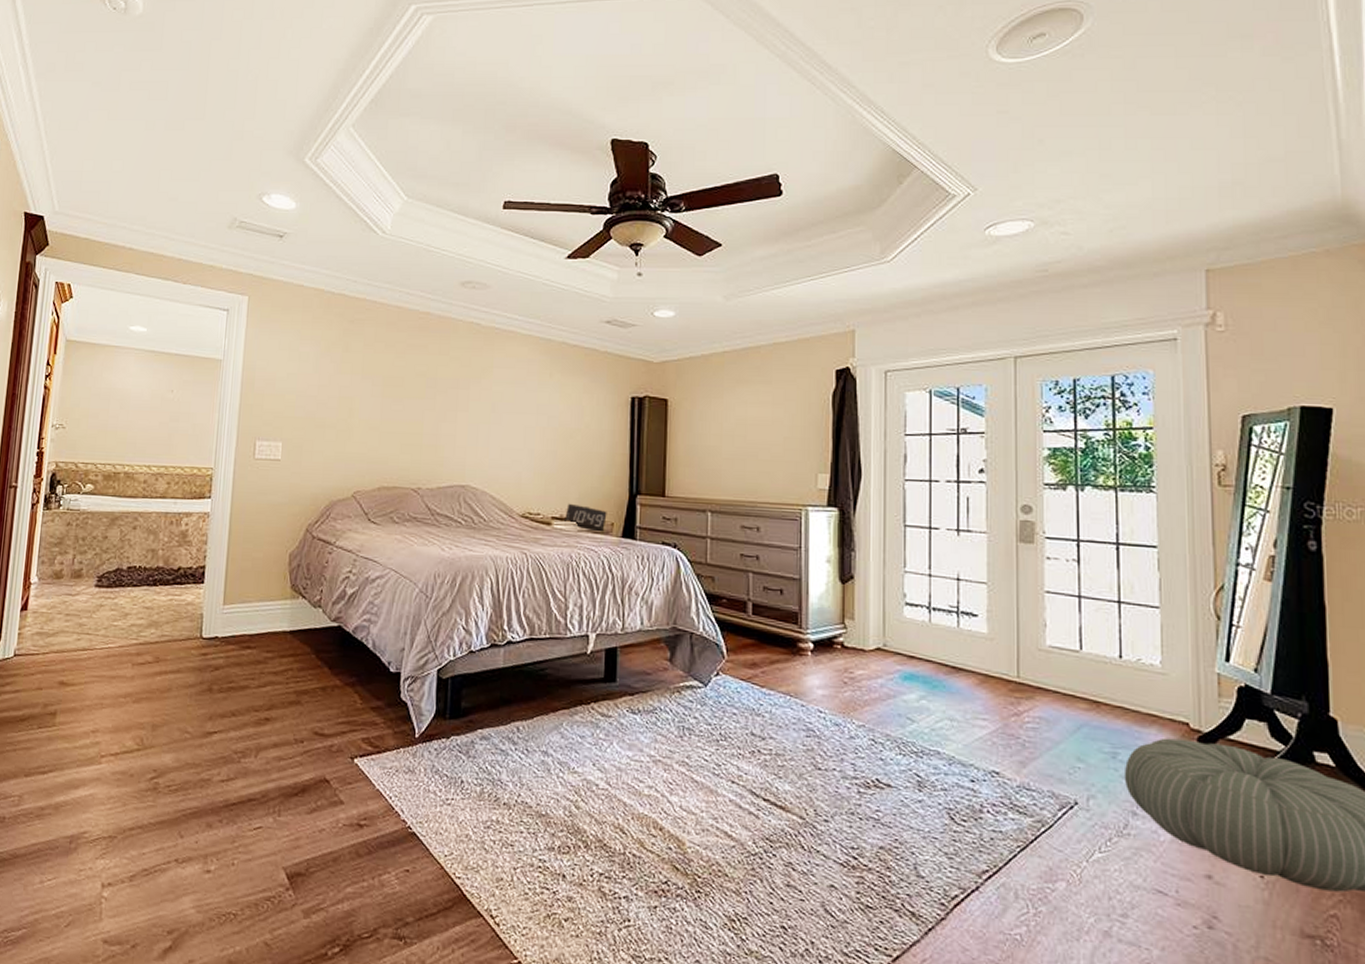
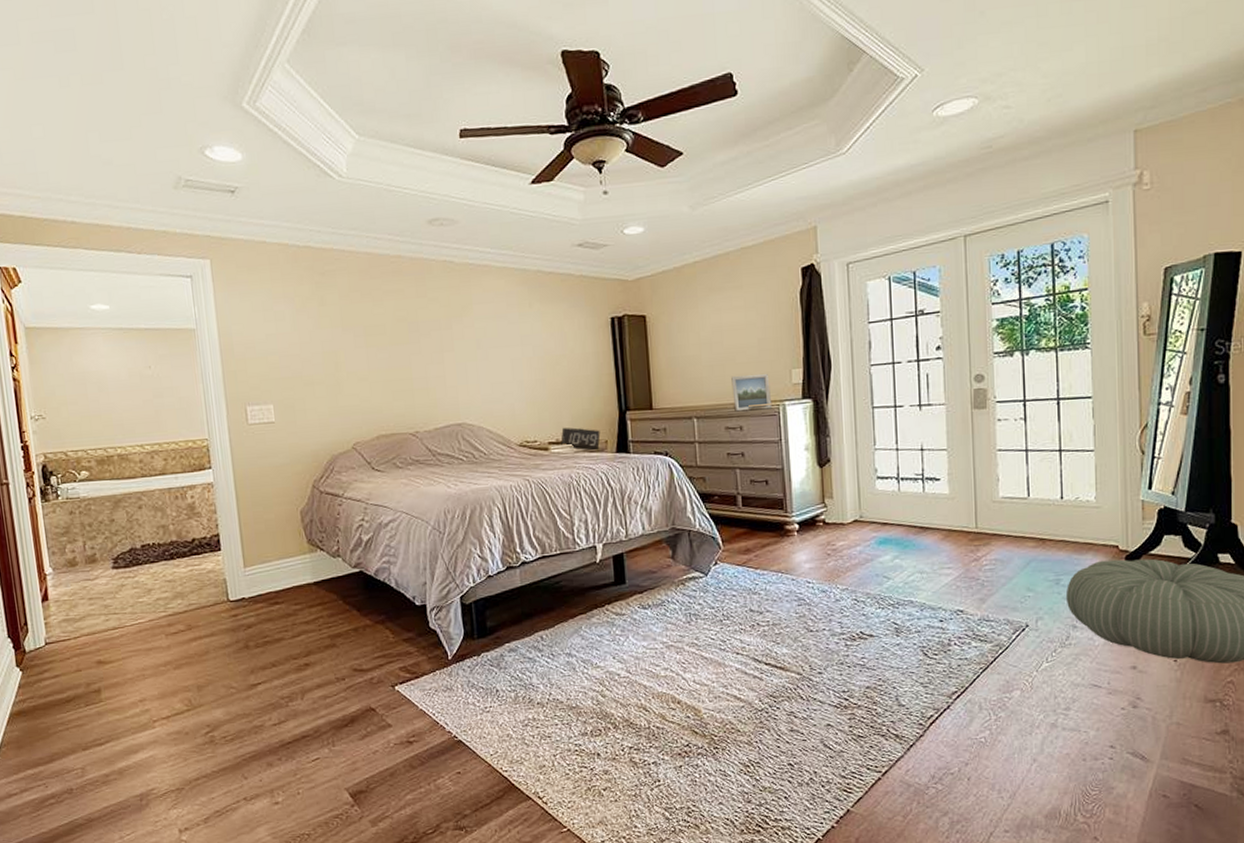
picture frame: none [751,472,794,513] -> present [731,373,773,412]

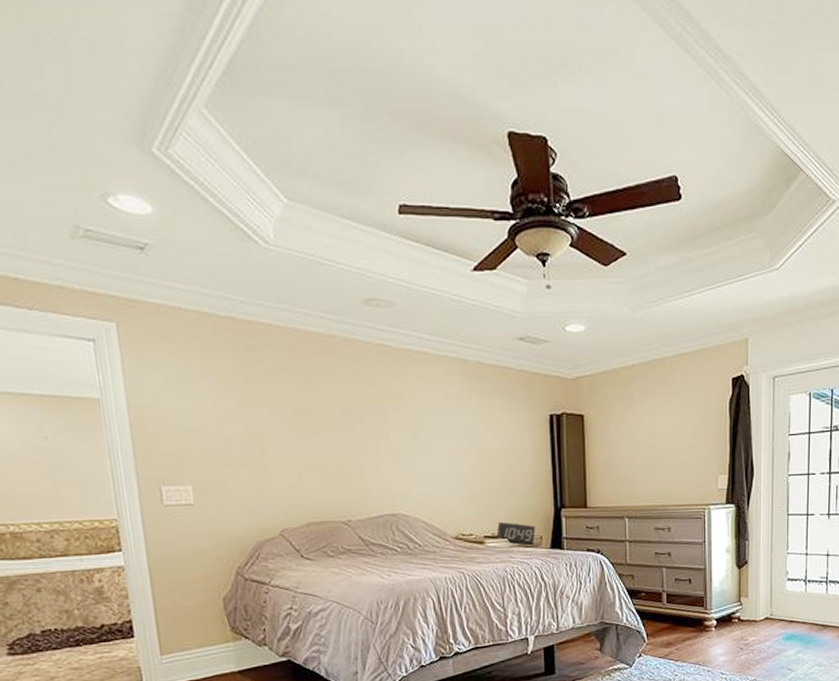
picture frame: present [731,373,773,412] -> none [662,477,699,513]

